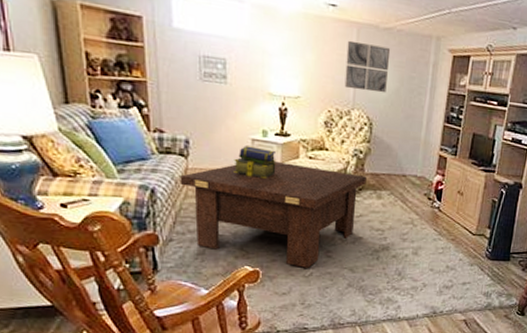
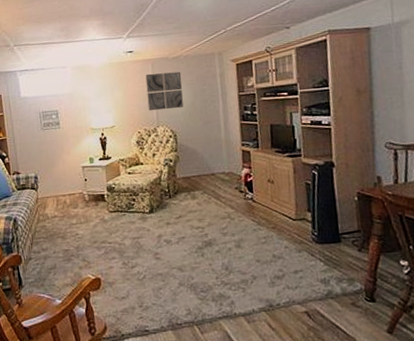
coffee table: present [180,160,367,268] -> none [33,180,180,272]
stack of books: present [233,146,277,179] -> none [70,172,104,198]

